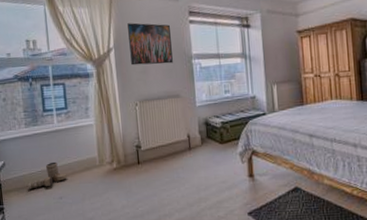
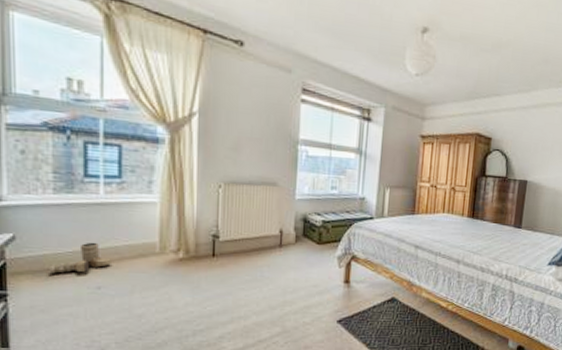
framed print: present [127,23,173,66] -> none [219,86,276,145]

